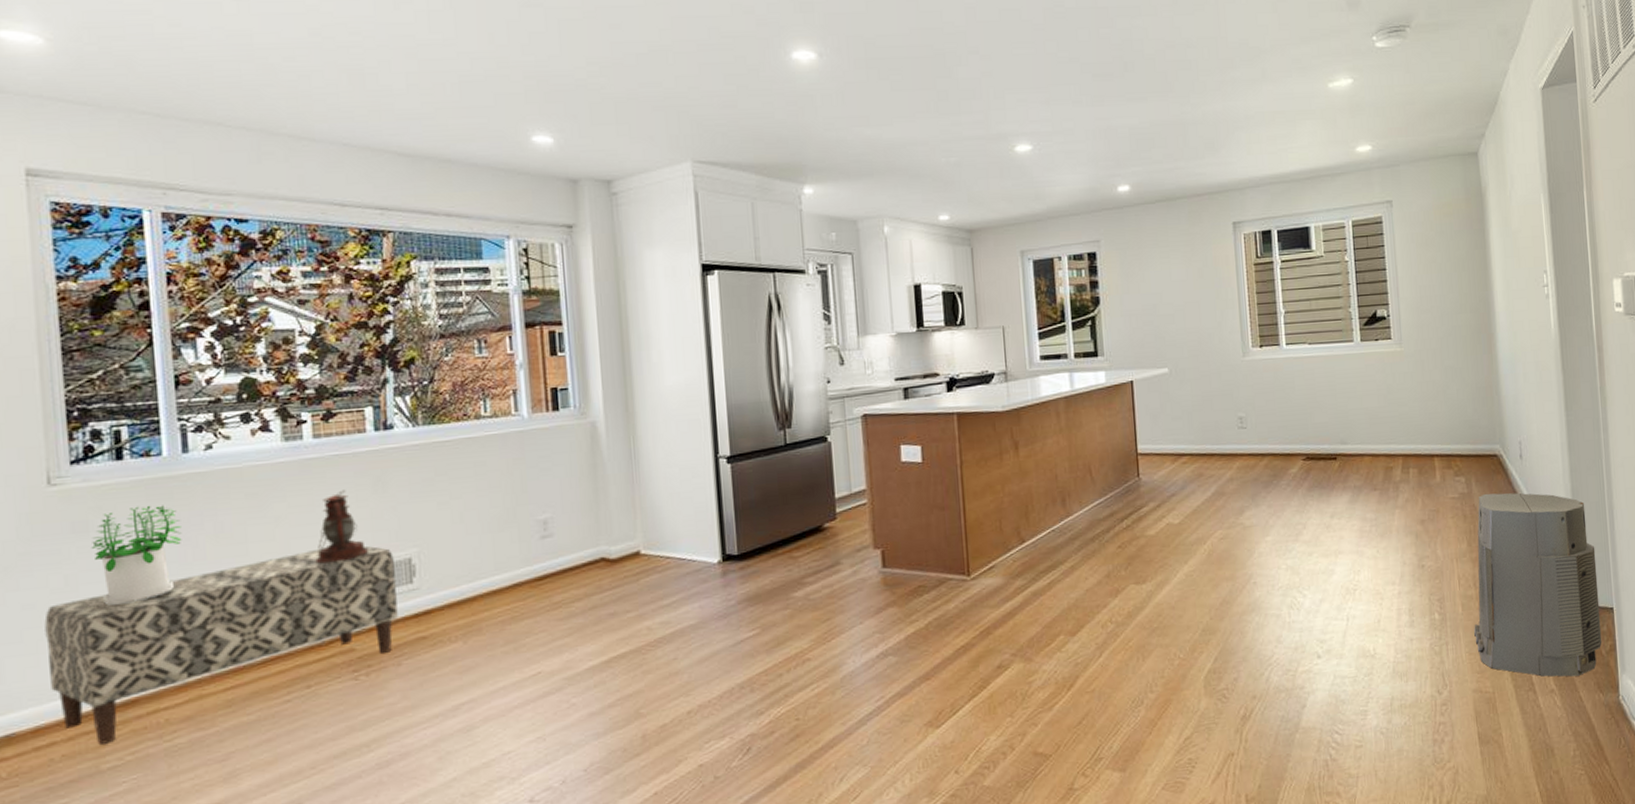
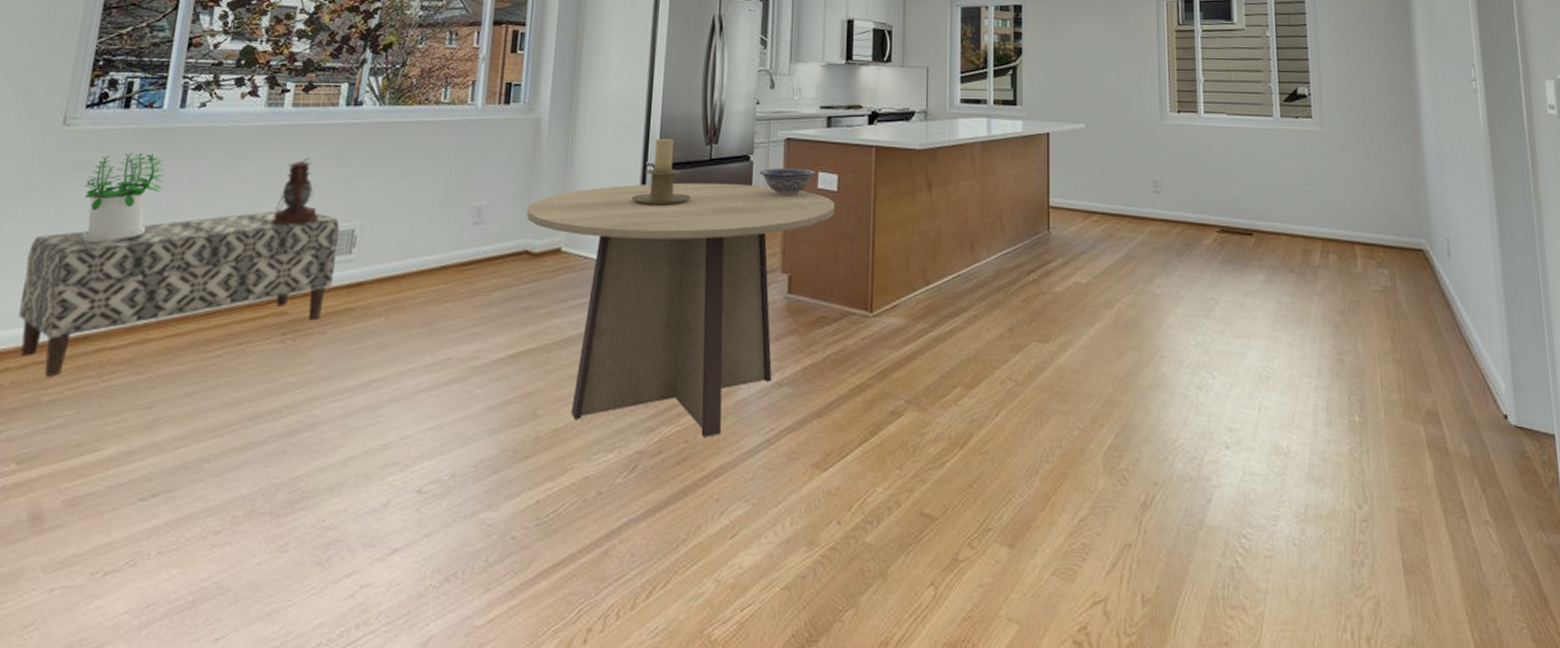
dining table: none [597,464,921,713] -> present [527,182,835,437]
candle holder: none [706,428,770,499] -> present [631,139,691,205]
decorative bowl: none [838,443,898,474] -> present [759,168,816,196]
air purifier: present [1474,492,1602,677] -> none [1398,290,1543,508]

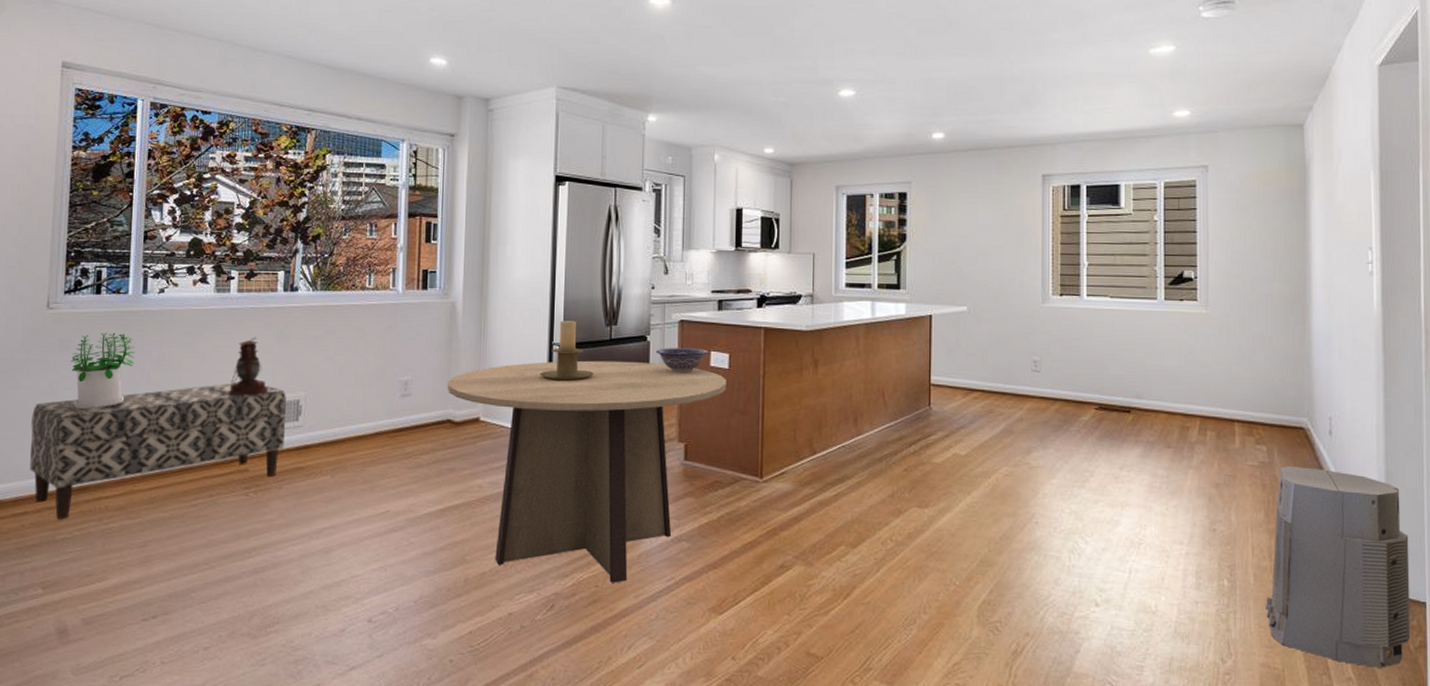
air purifier: none [1398,290,1543,508] -> present [1266,465,1411,668]

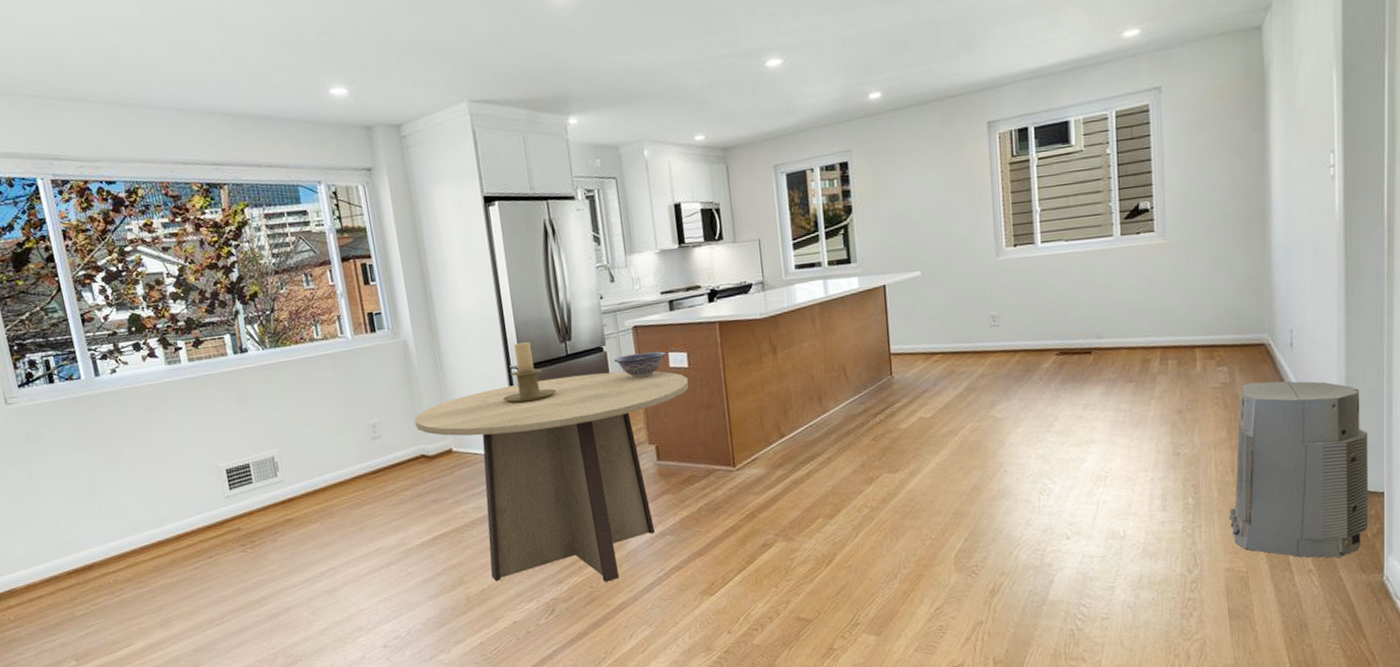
bench: present [30,384,286,519] -> none [20,447,270,598]
potted plant: present [70,332,135,409] -> none [42,418,106,495]
lantern: present [228,337,269,396] -> none [202,402,242,462]

